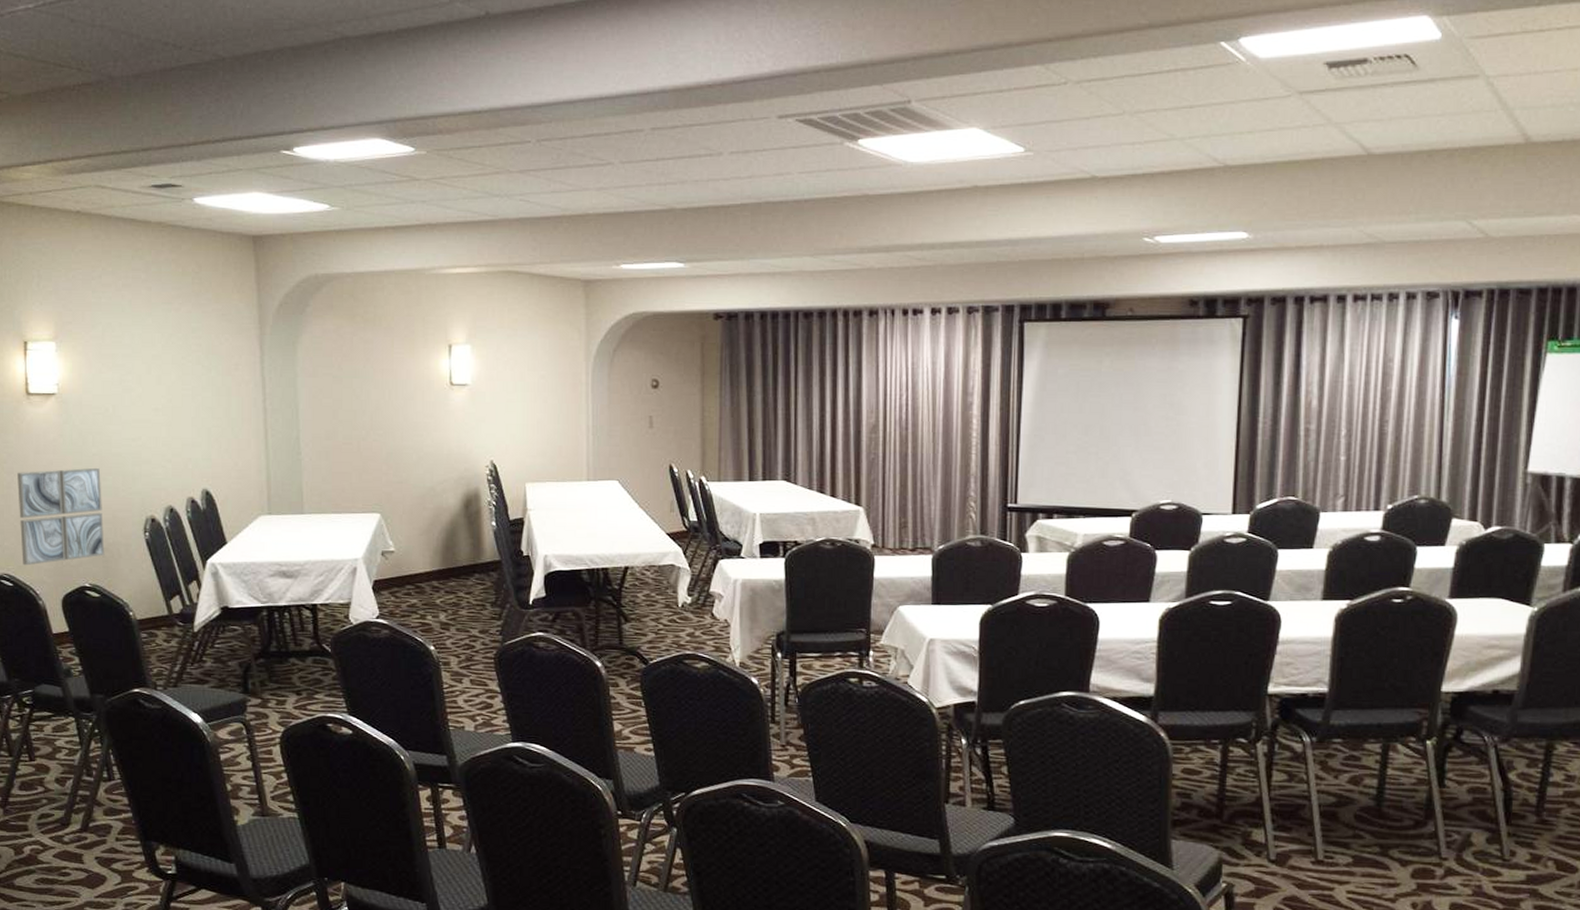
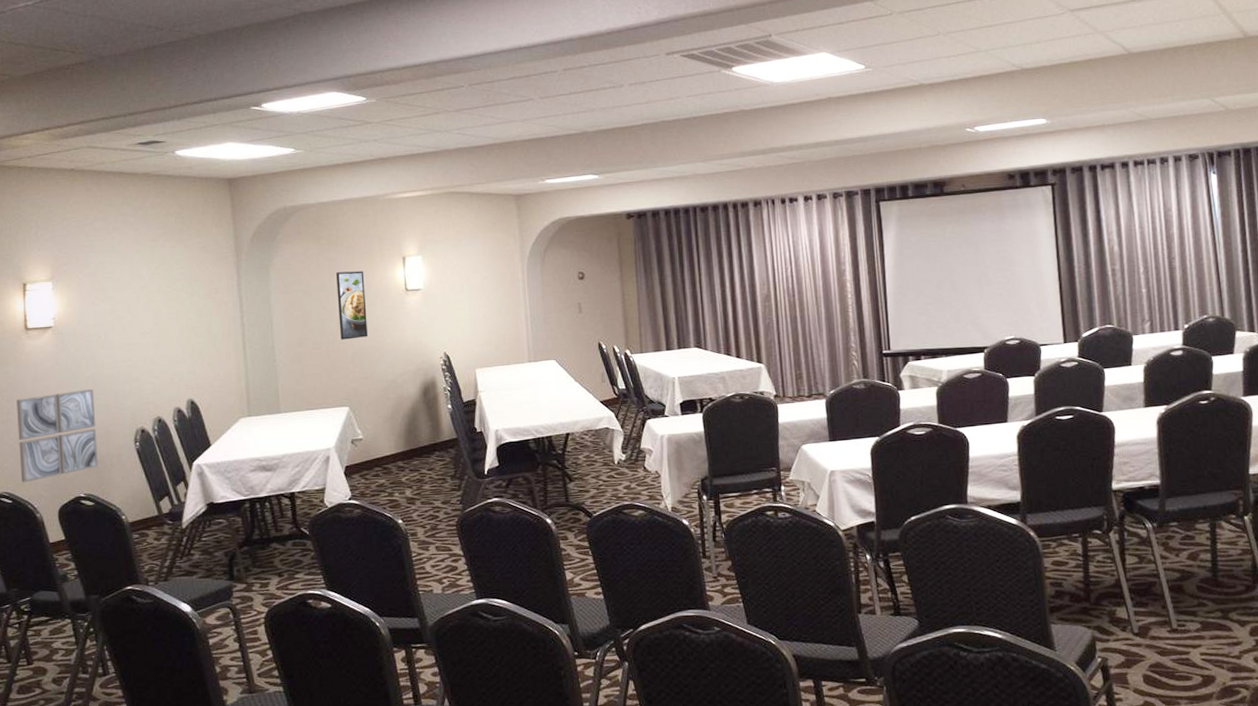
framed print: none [372,357,406,437] -> present [336,271,369,340]

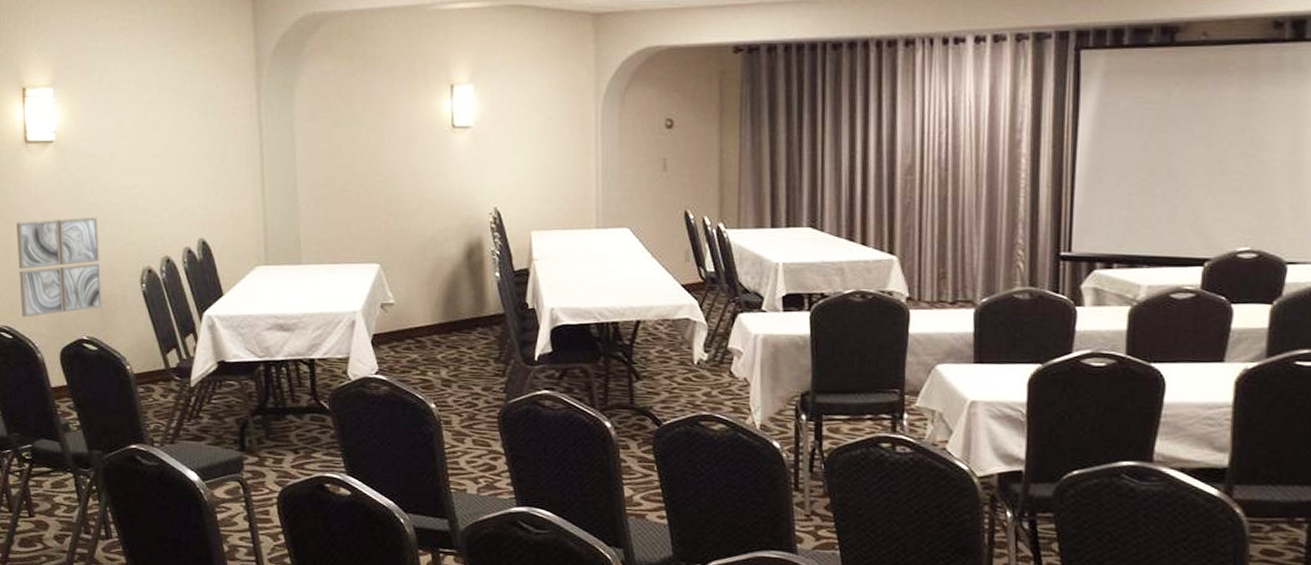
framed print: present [336,271,369,340] -> none [371,99,406,183]

